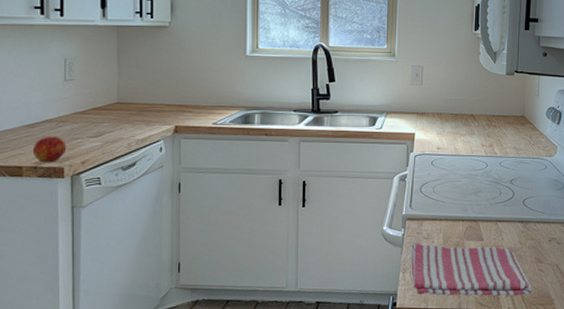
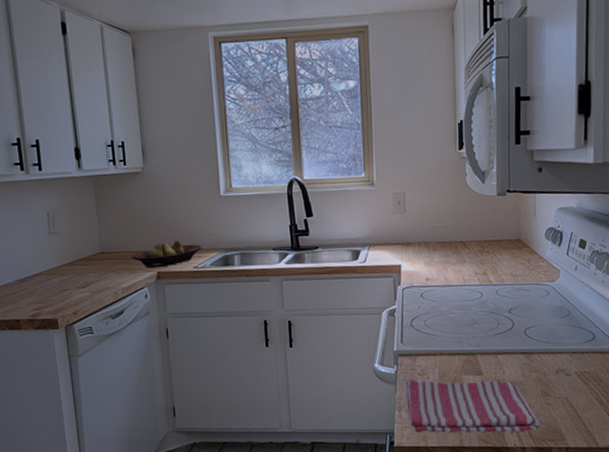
apple: present [34,137,67,163] -> none [28,289,58,315]
fruit bowl: none [150,95,223,122] -> present [131,240,202,269]

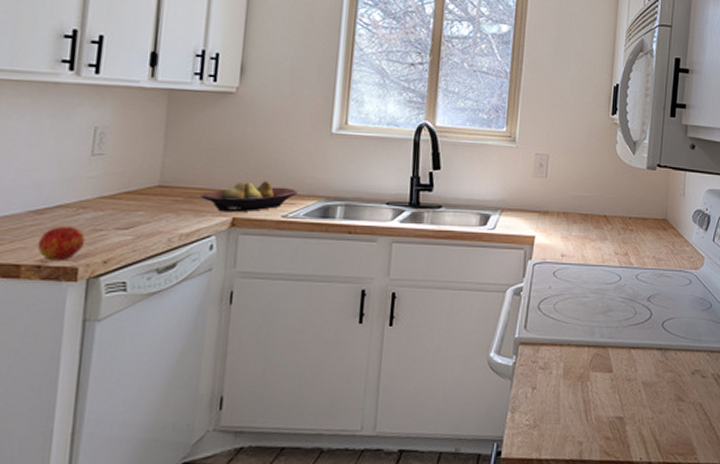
apple: none [28,289,58,315] -> present [38,227,86,261]
dish towel: present [404,379,540,433] -> none [521,373,670,444]

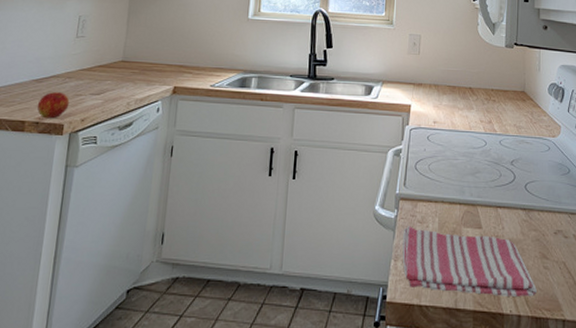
fruit bowl: present [201,180,298,213] -> none [151,56,222,83]
dish towel: none [521,373,670,444] -> present [402,226,537,297]

